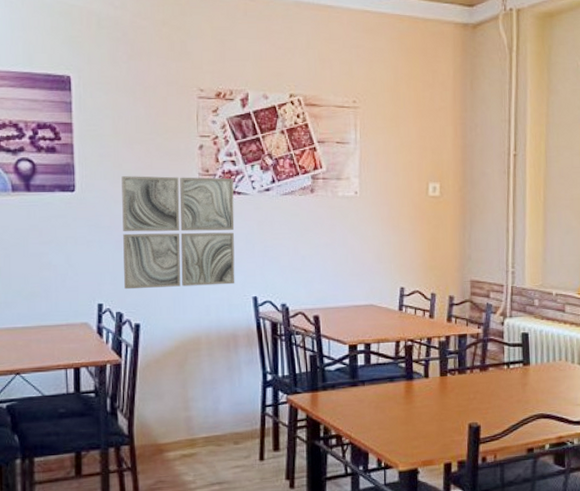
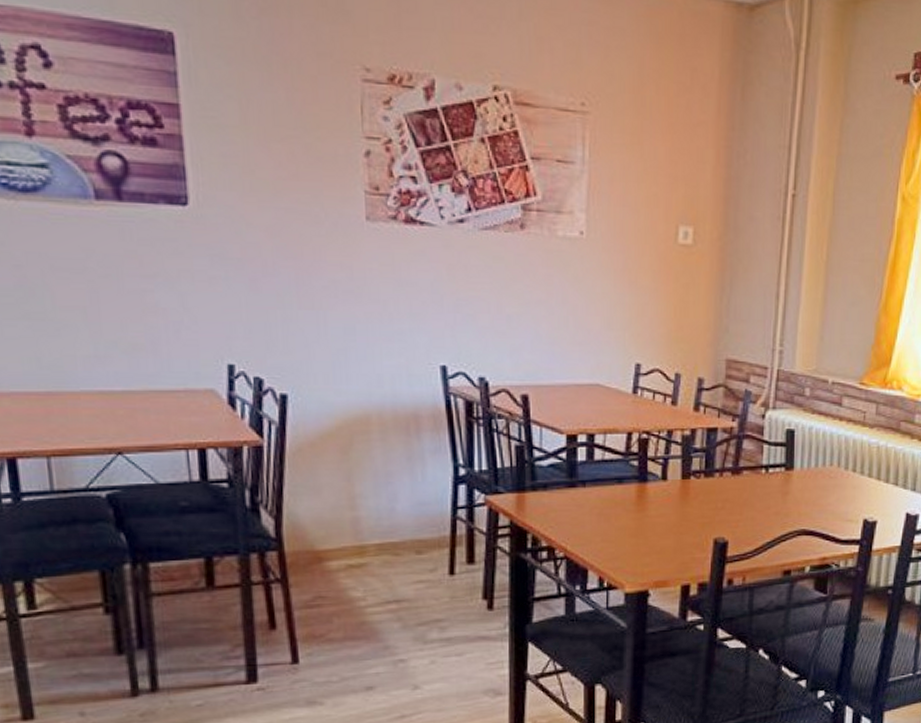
wall art: present [121,176,235,290] -> none [255,188,417,348]

